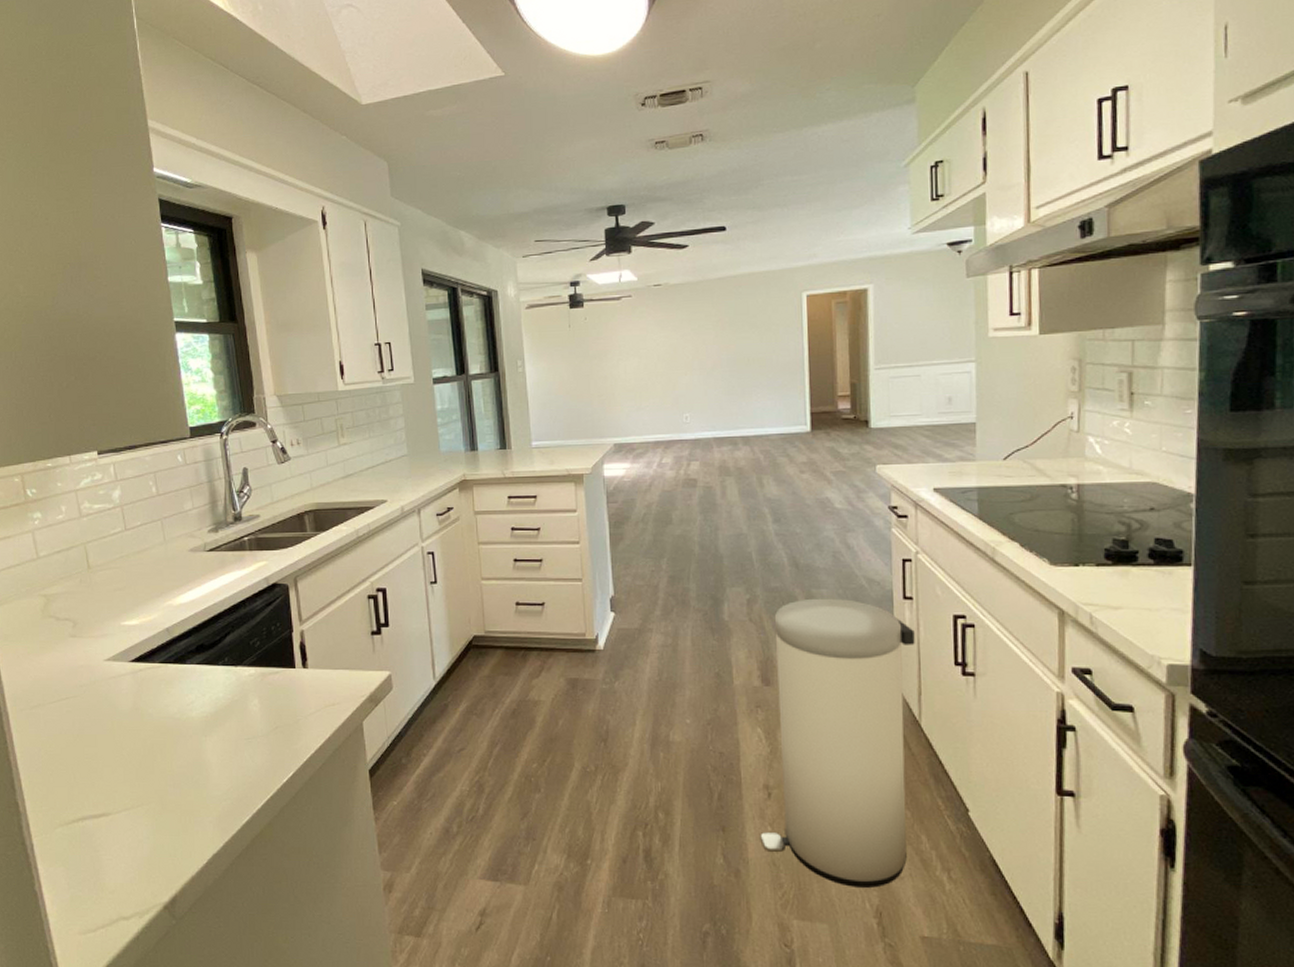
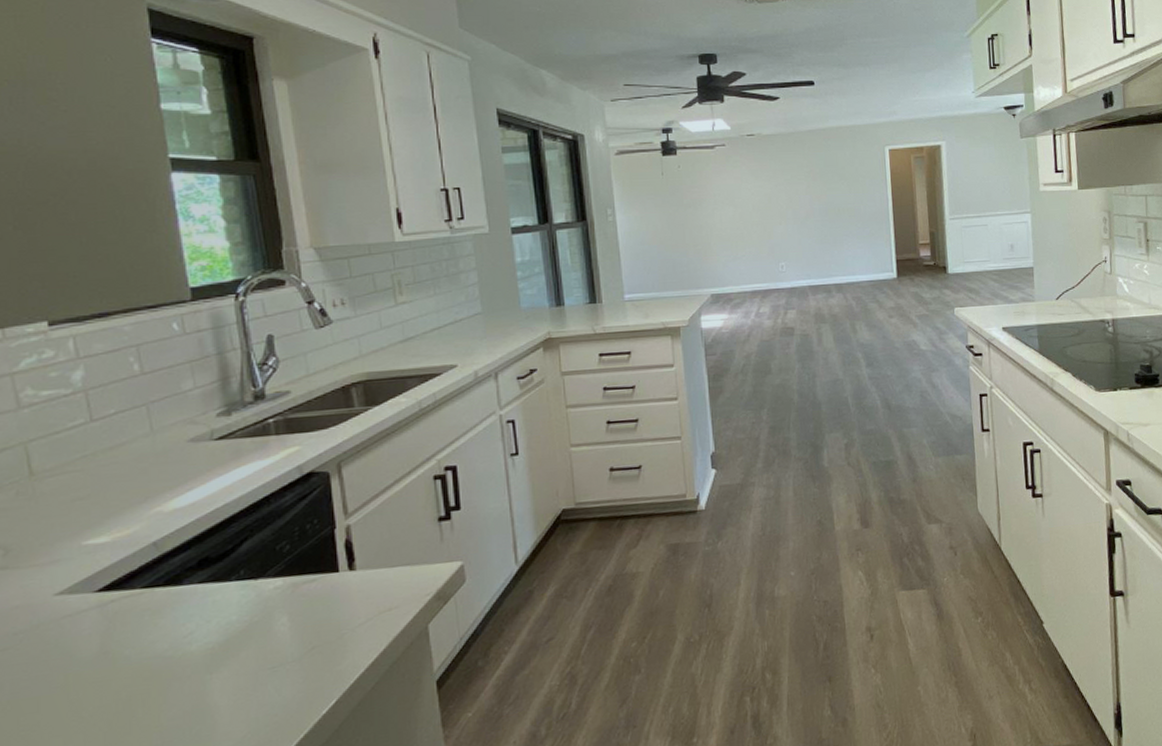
pedal bin: present [760,598,915,888] -> none [864,435,995,715]

